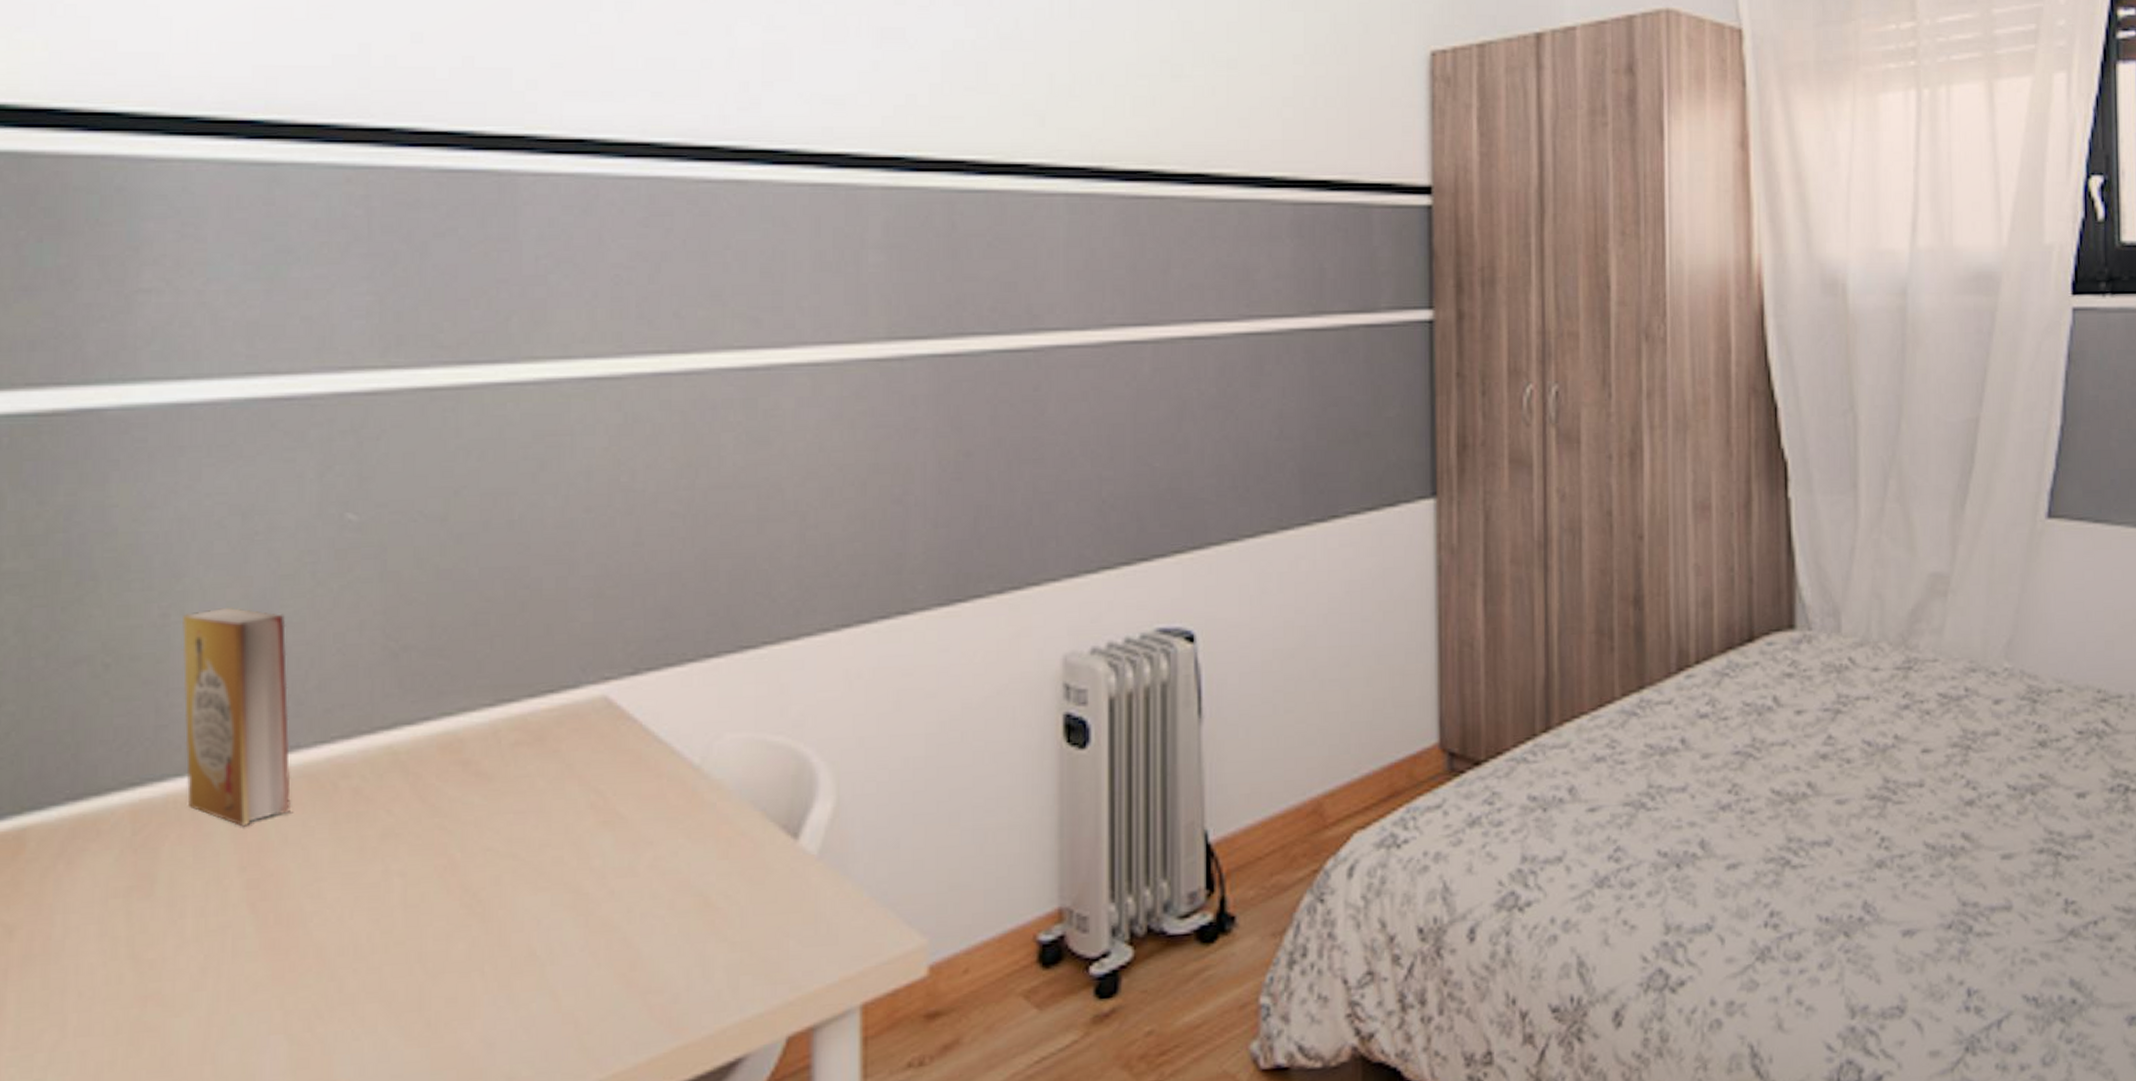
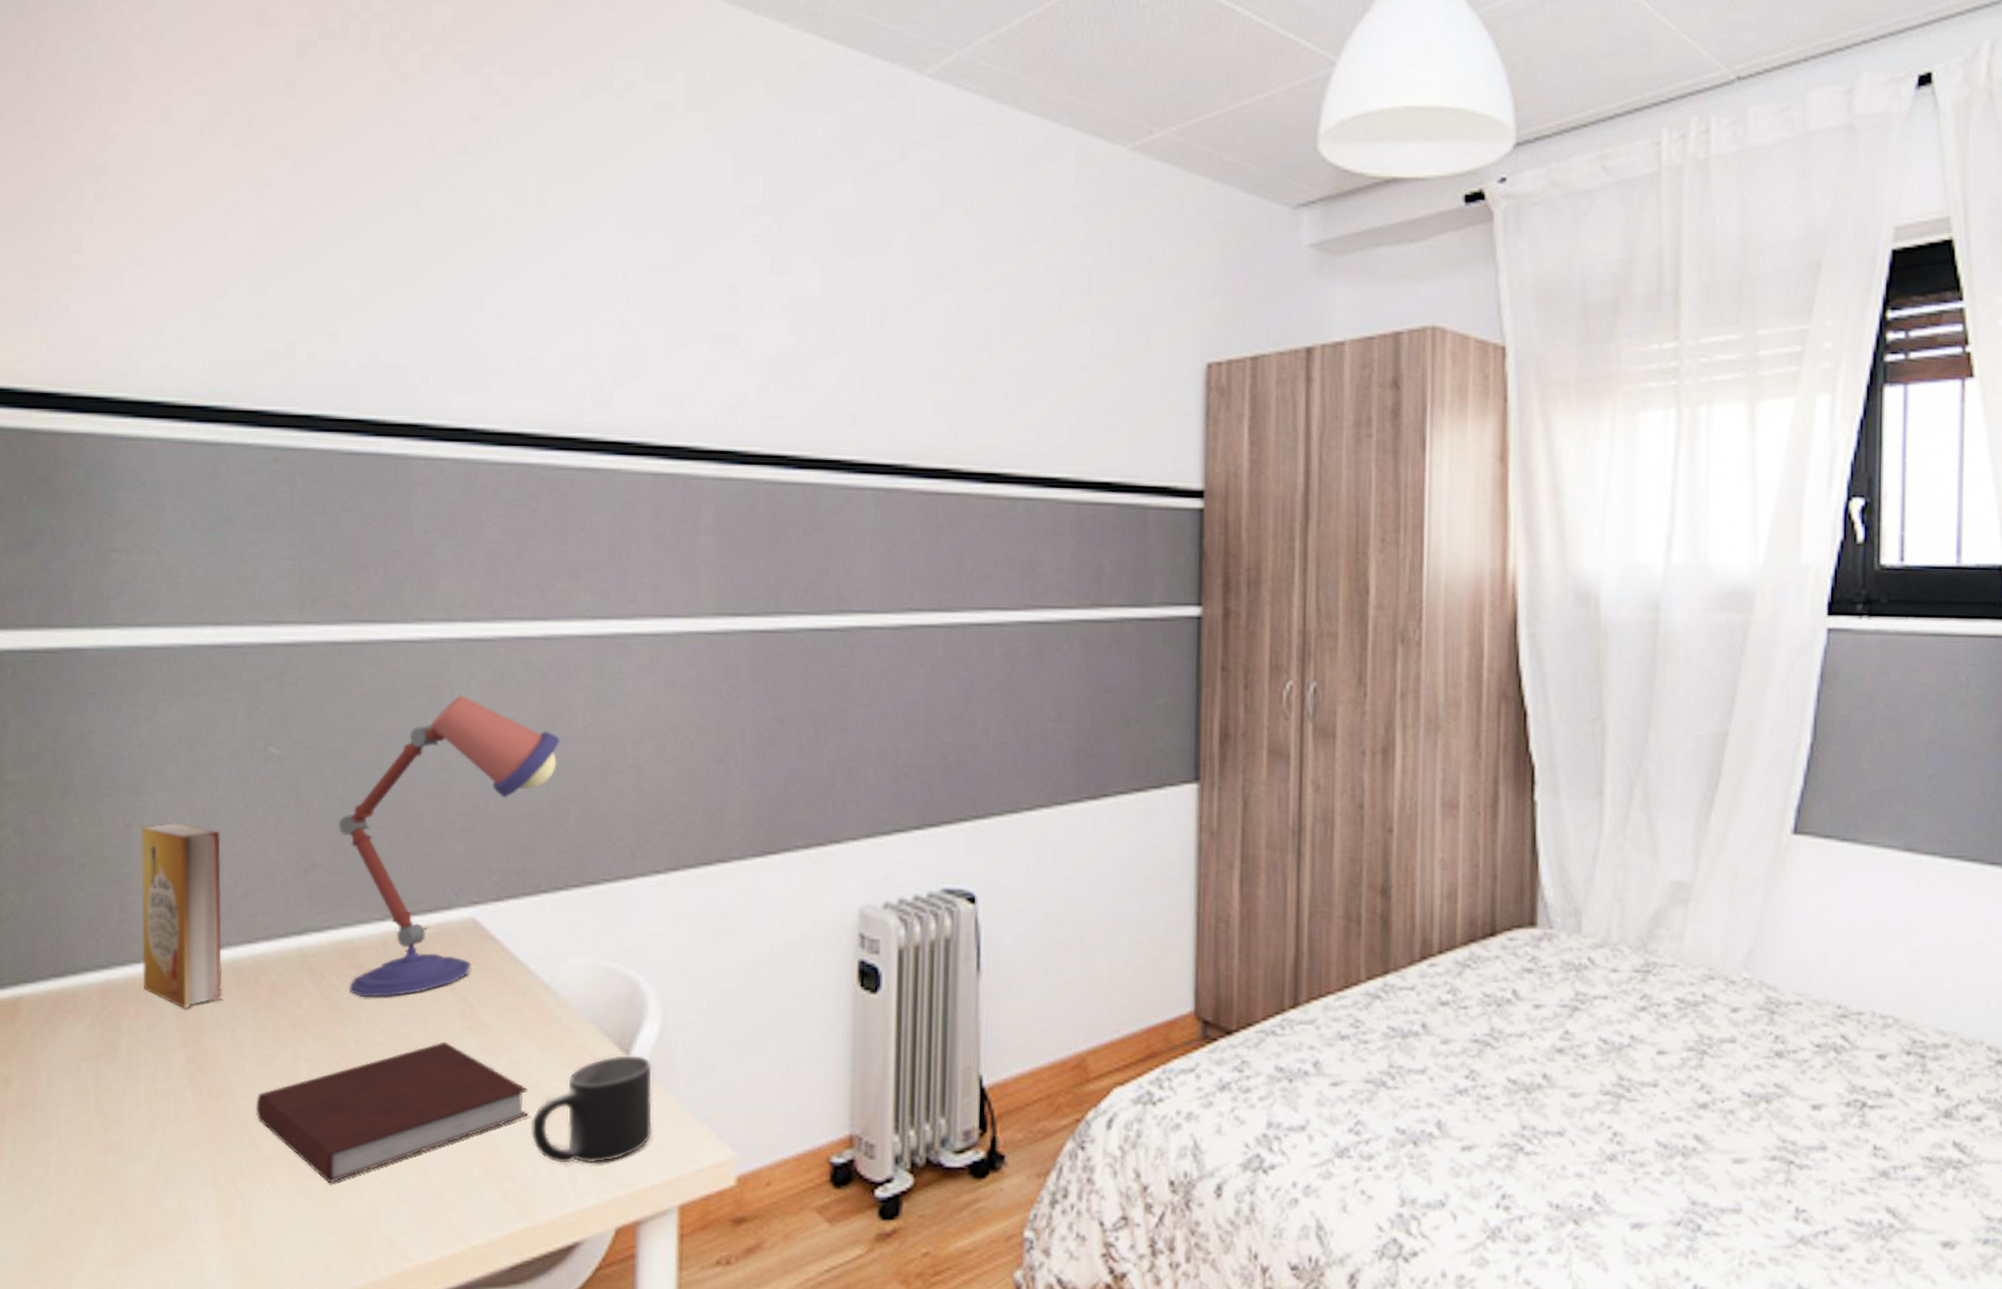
notebook: none [336,840,678,1017] -> present [255,1041,528,1184]
desk lamp: none [434,442,706,797] -> present [337,695,560,998]
mug: none [680,837,828,969] -> present [530,1054,653,1164]

